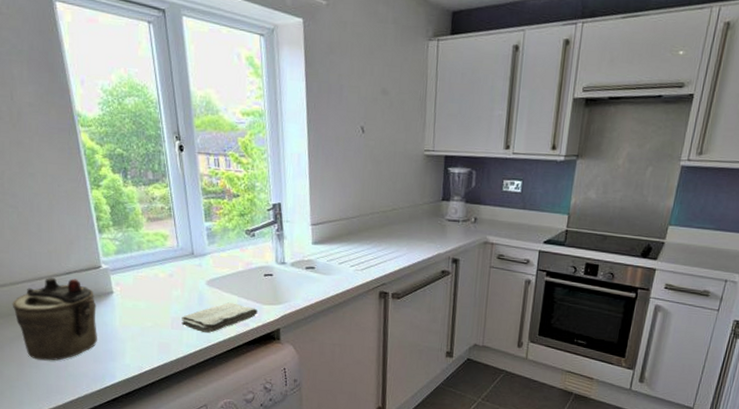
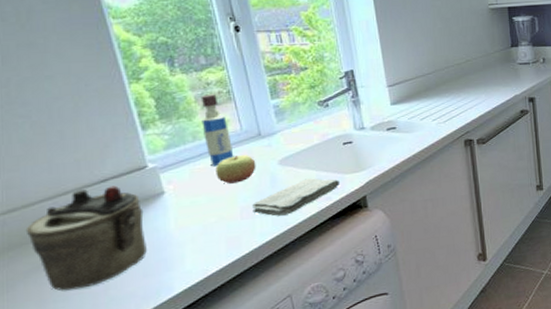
tequila bottle: none [146,208,170,277] -> present [200,94,234,167]
apple: none [154,270,188,295] -> present [215,155,256,184]

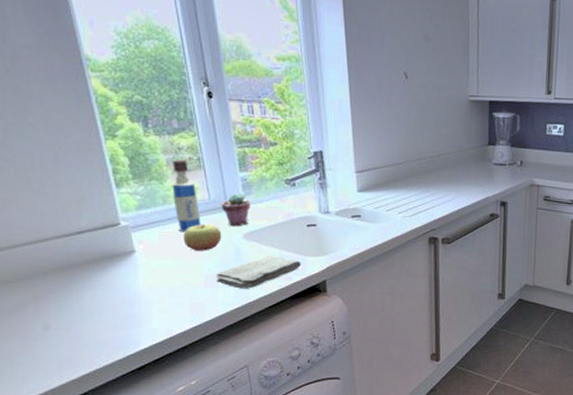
teapot: present [25,185,147,291] -> none [10,238,117,331]
potted succulent: none [253,120,285,155] -> present [221,193,251,227]

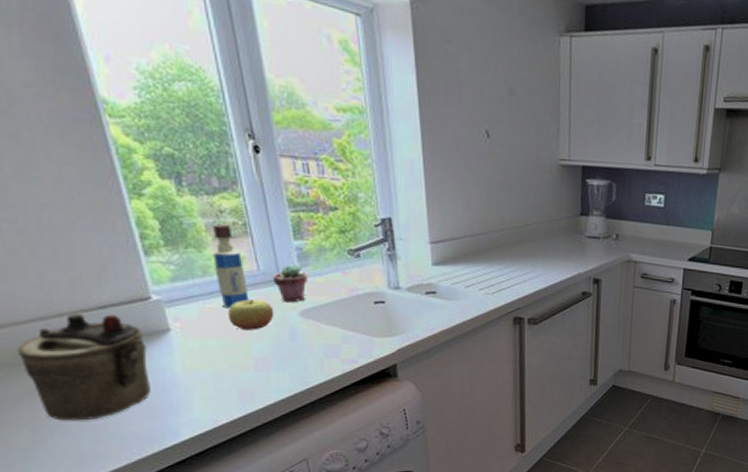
teapot: none [10,238,117,331] -> present [16,314,151,421]
washcloth: present [216,256,302,289] -> none [268,336,369,373]

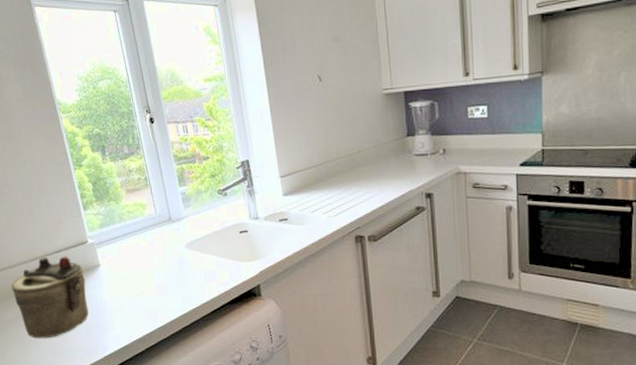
tequila bottle: present [212,224,249,309] -> none [125,180,151,246]
apple: present [228,299,274,330] -> none [137,237,168,262]
potted succulent: present [272,264,308,303] -> none [165,207,190,238]

